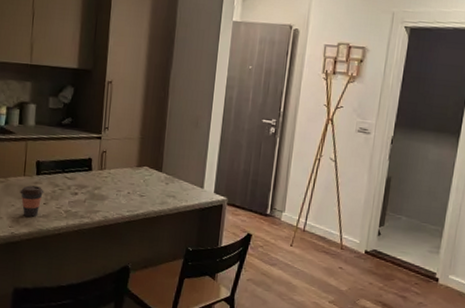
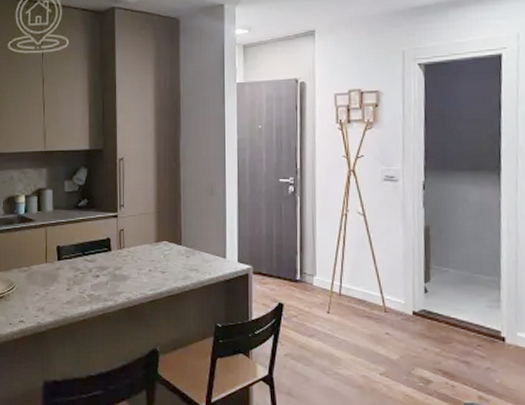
coffee cup: present [20,185,44,217] -> none [43,272,67,304]

